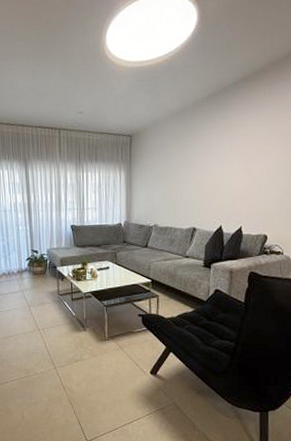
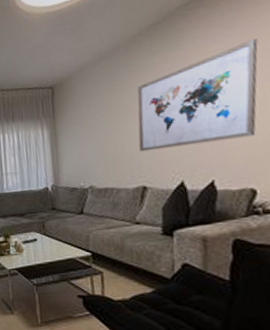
wall art: none [192,120,279,199] -> present [137,39,258,152]

